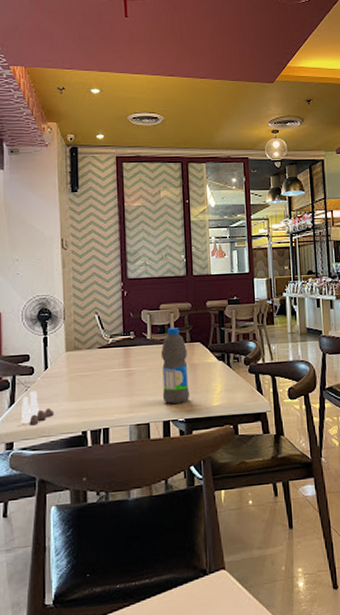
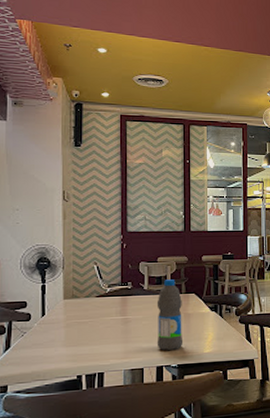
salt and pepper shaker set: present [20,390,55,426] -> none [15,336,50,370]

